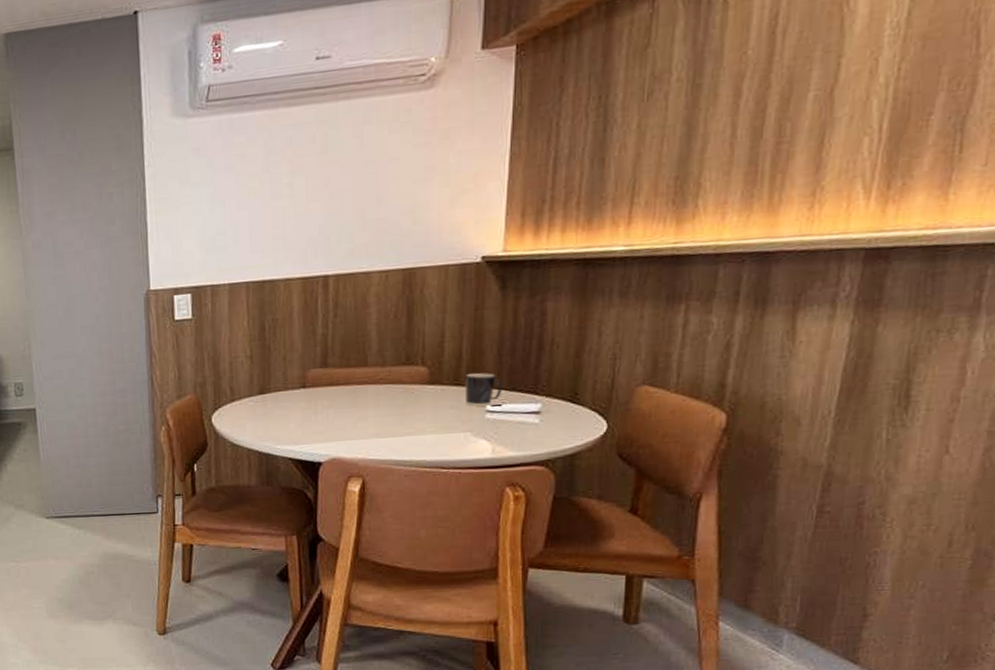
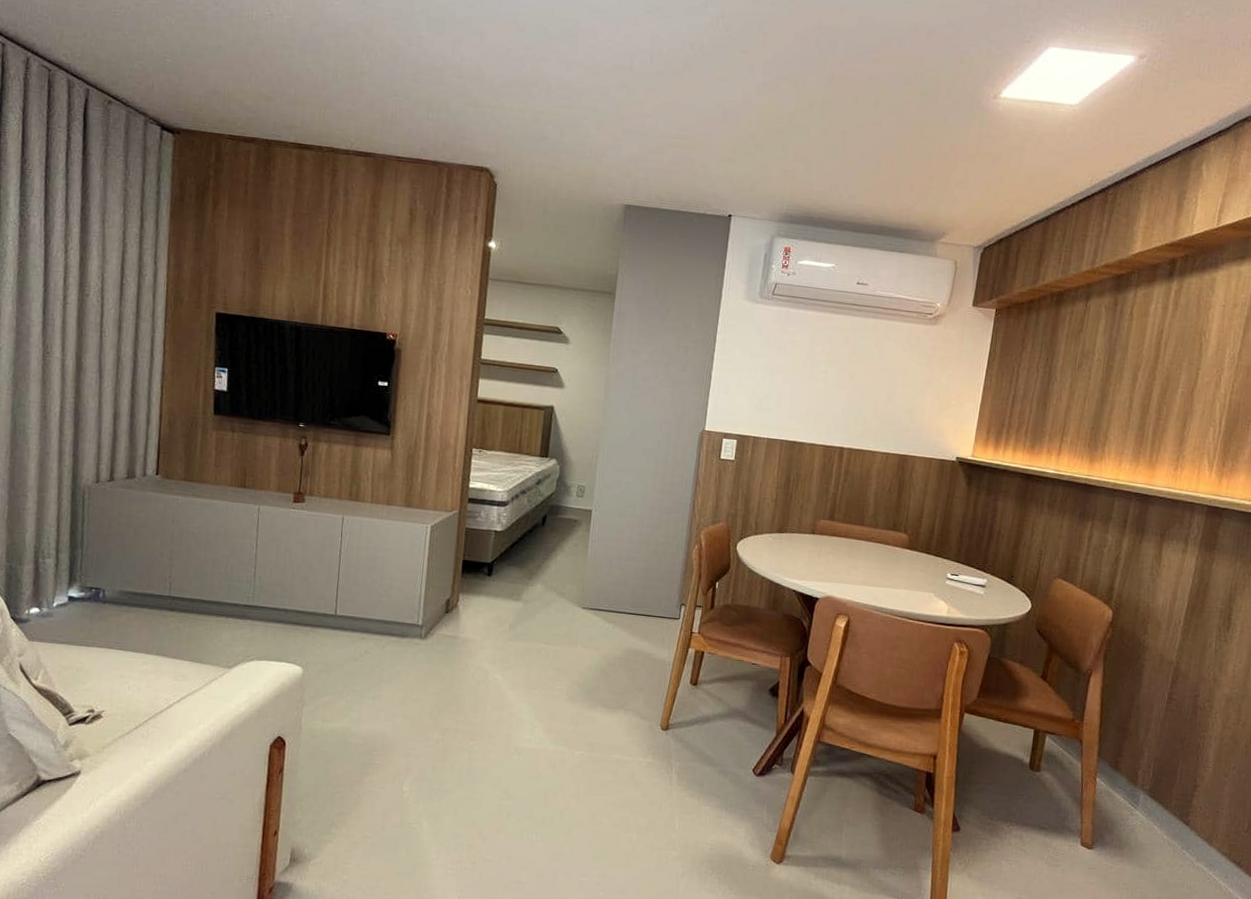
mug: present [464,372,502,407] -> none [932,545,960,574]

